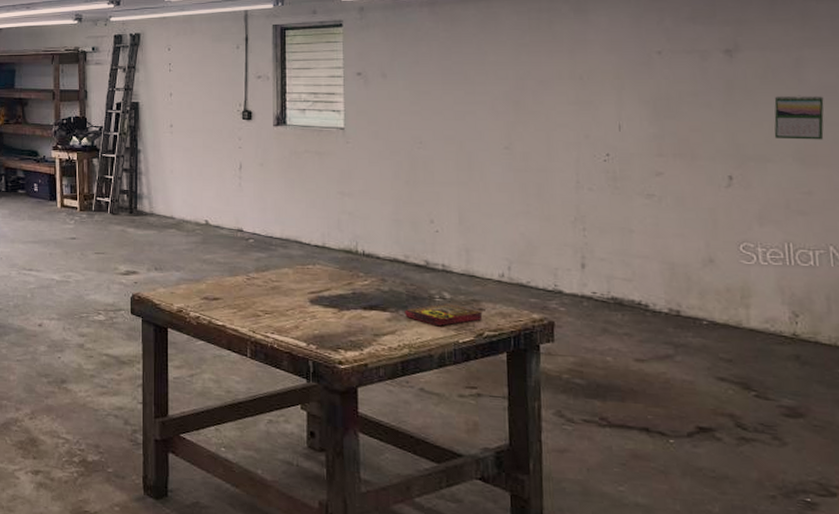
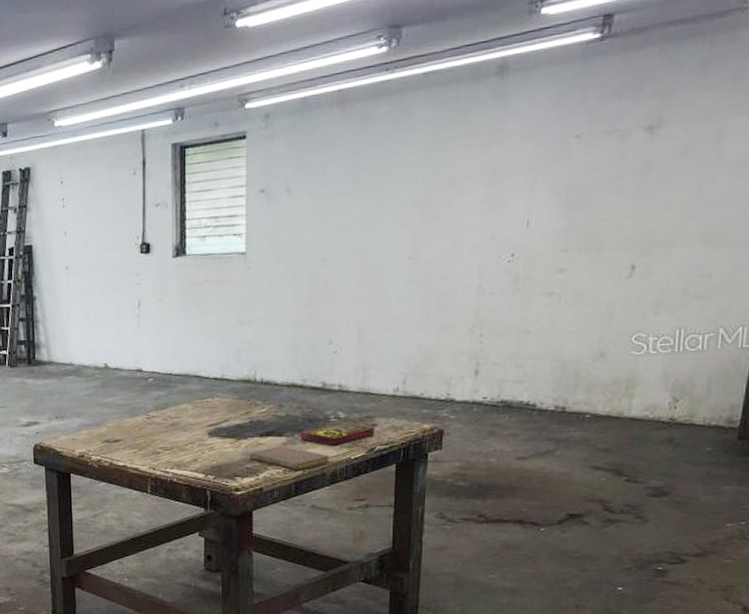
notebook: none [353,321,437,349] -> present [249,446,330,470]
calendar: present [774,95,824,140] -> none [683,168,741,221]

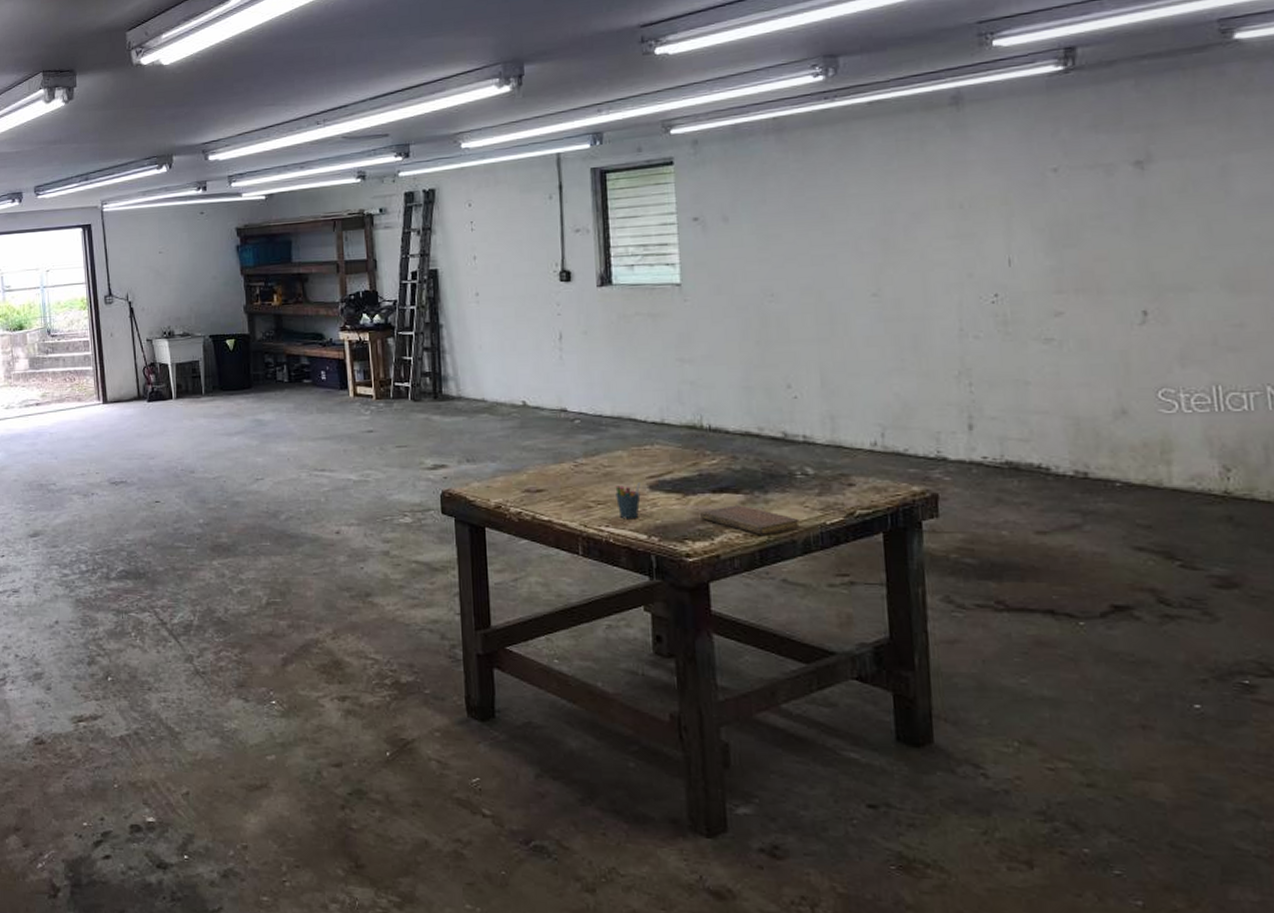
pen holder: none [180,430,202,462] -> present [615,482,641,519]
book: present [300,422,375,446] -> none [761,480,854,508]

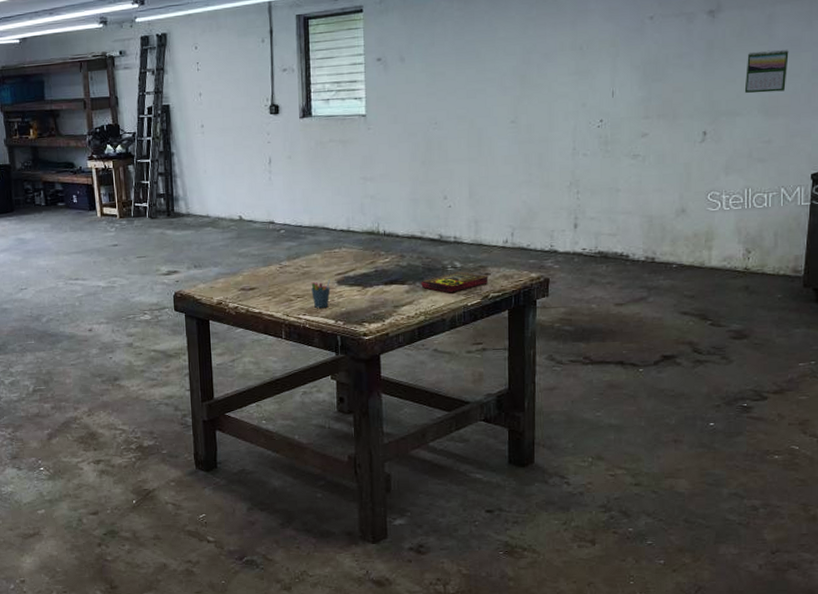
notebook: present [700,505,800,535] -> none [375,293,449,316]
book: none [761,480,854,508] -> present [421,271,489,293]
calendar: none [1196,208,1258,264] -> present [744,49,789,93]

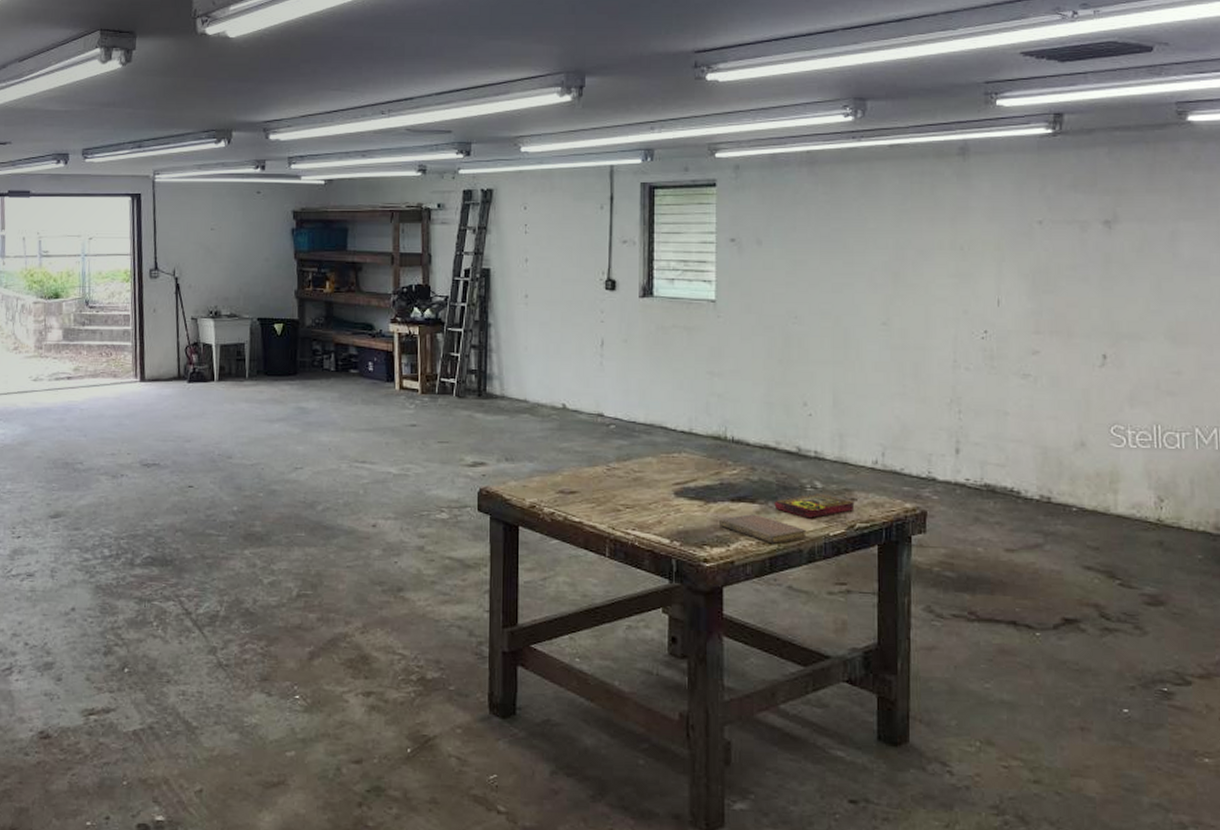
pen holder: present [311,279,331,309] -> none [643,489,668,524]
notebook: none [375,293,449,316] -> present [719,514,807,544]
calendar: present [744,49,789,93] -> none [1148,270,1196,317]

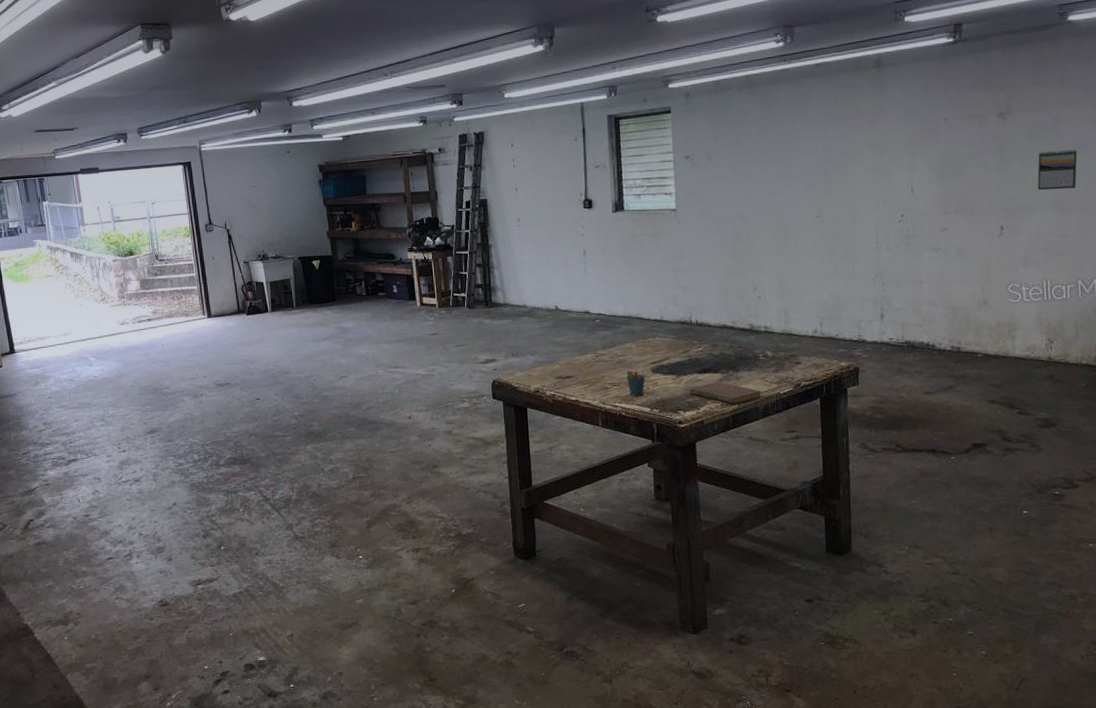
pen holder: none [643,489,668,524] -> present [626,367,646,397]
book: present [774,493,855,519] -> none [734,360,800,382]
calendar: none [1148,270,1196,317] -> present [1037,149,1078,190]

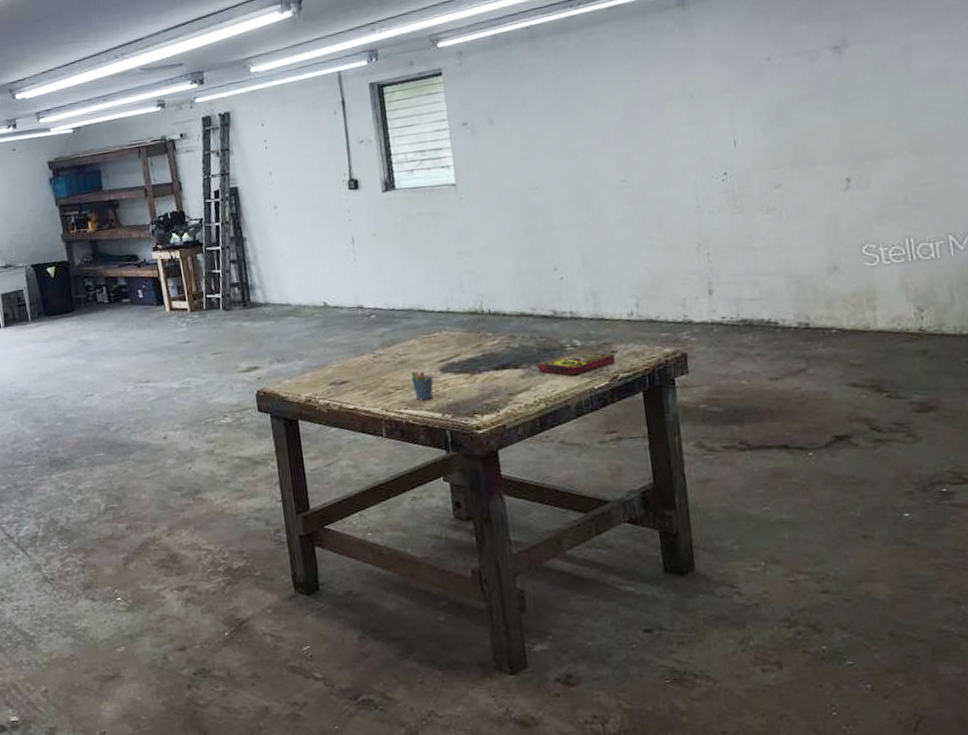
notebook: present [690,382,762,404] -> none [486,378,572,404]
book: none [734,360,800,382] -> present [537,350,616,376]
calendar: present [1037,149,1078,190] -> none [886,81,937,133]

